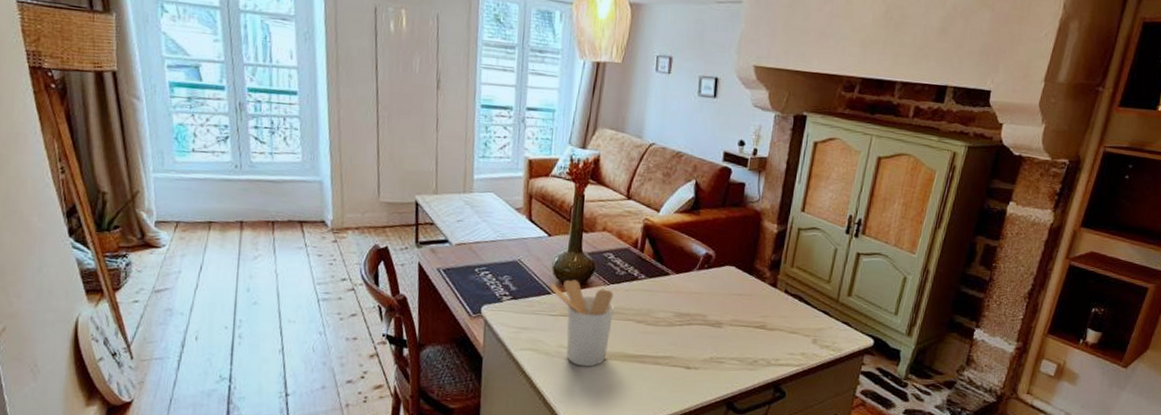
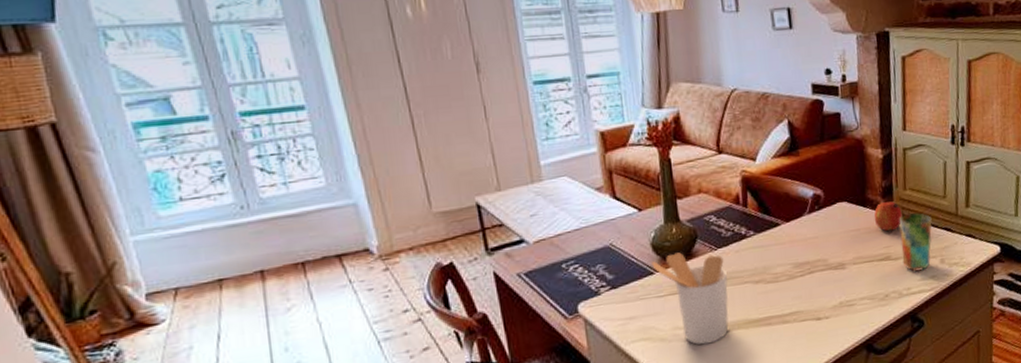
fruit: none [757,274,785,303] -> present [873,201,902,232]
cup: none [776,289,813,346] -> present [900,213,932,272]

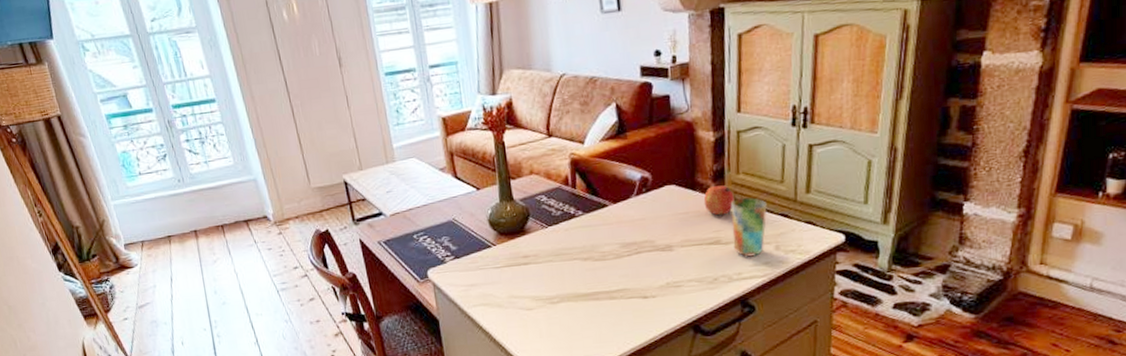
utensil holder: present [651,252,729,345] -> none [489,228,559,313]

